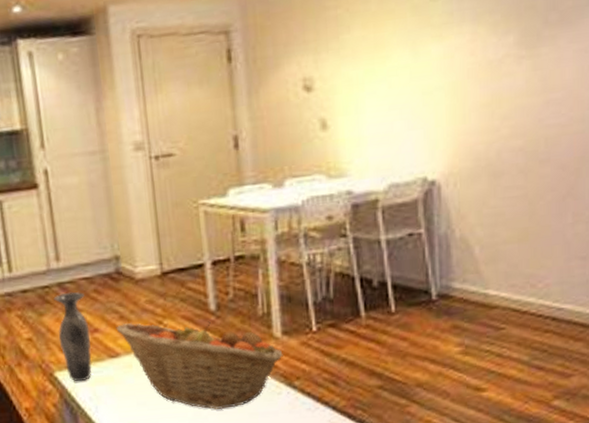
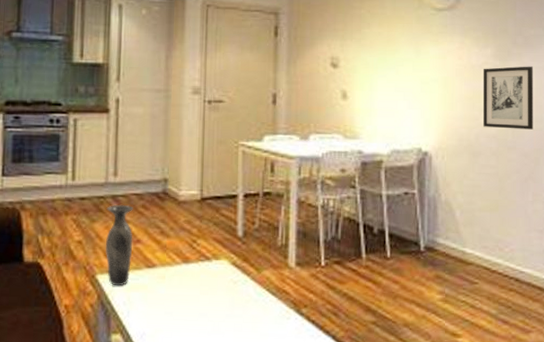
fruit basket: present [116,321,284,410] -> none [156,237,296,328]
wall art: none [503,50,573,139] -> present [483,66,534,130]

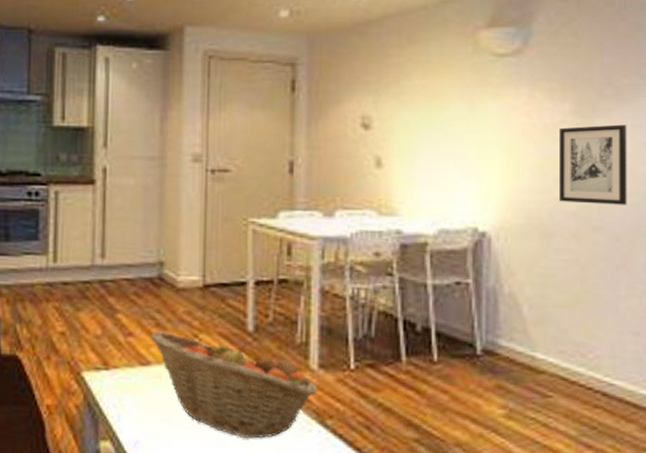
vase: present [105,204,133,286] -> none [91,291,124,386]
fruit basket: none [156,237,296,328] -> present [150,330,319,439]

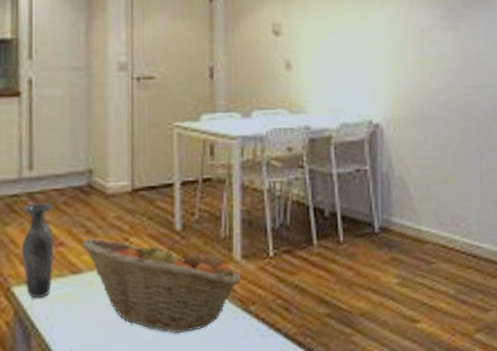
vase: none [91,291,124,386] -> present [21,202,55,299]
wall art: present [558,124,627,205] -> none [433,27,486,95]

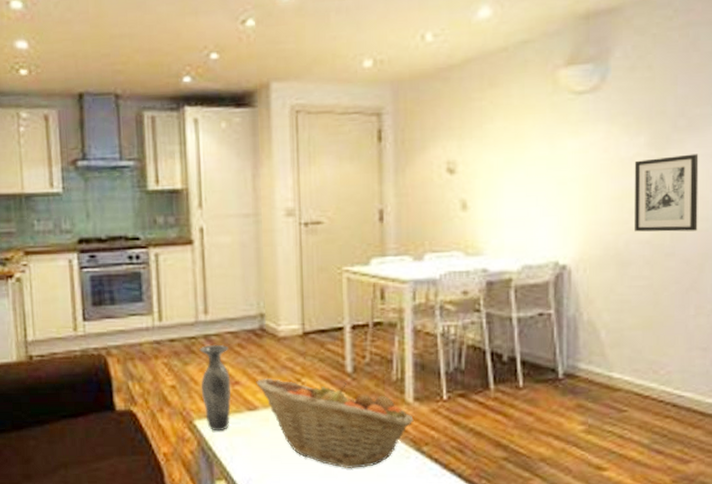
wall art: none [433,27,486,95] -> present [634,154,699,232]

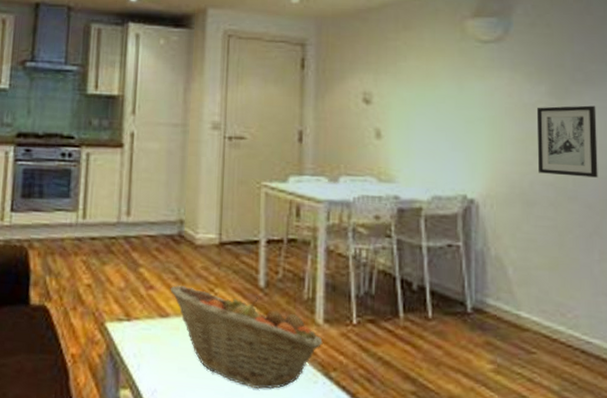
vase: present [199,344,231,431] -> none [115,246,147,336]

